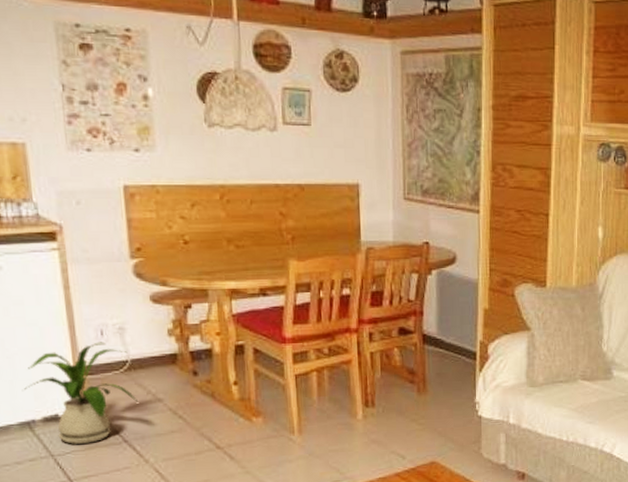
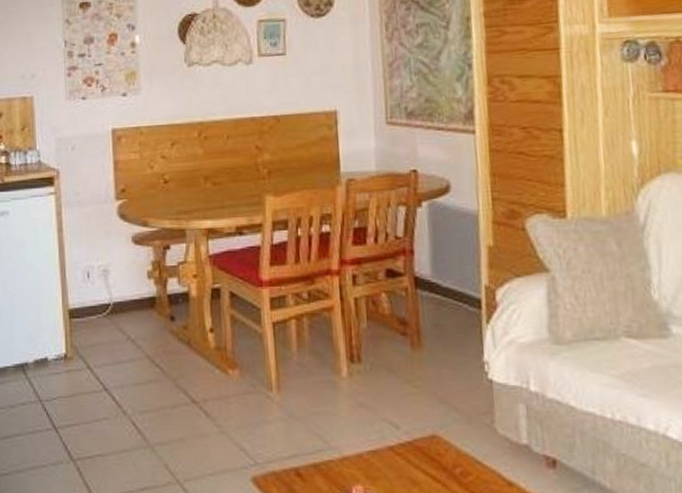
house plant: present [21,342,138,444] -> none [18,284,118,390]

